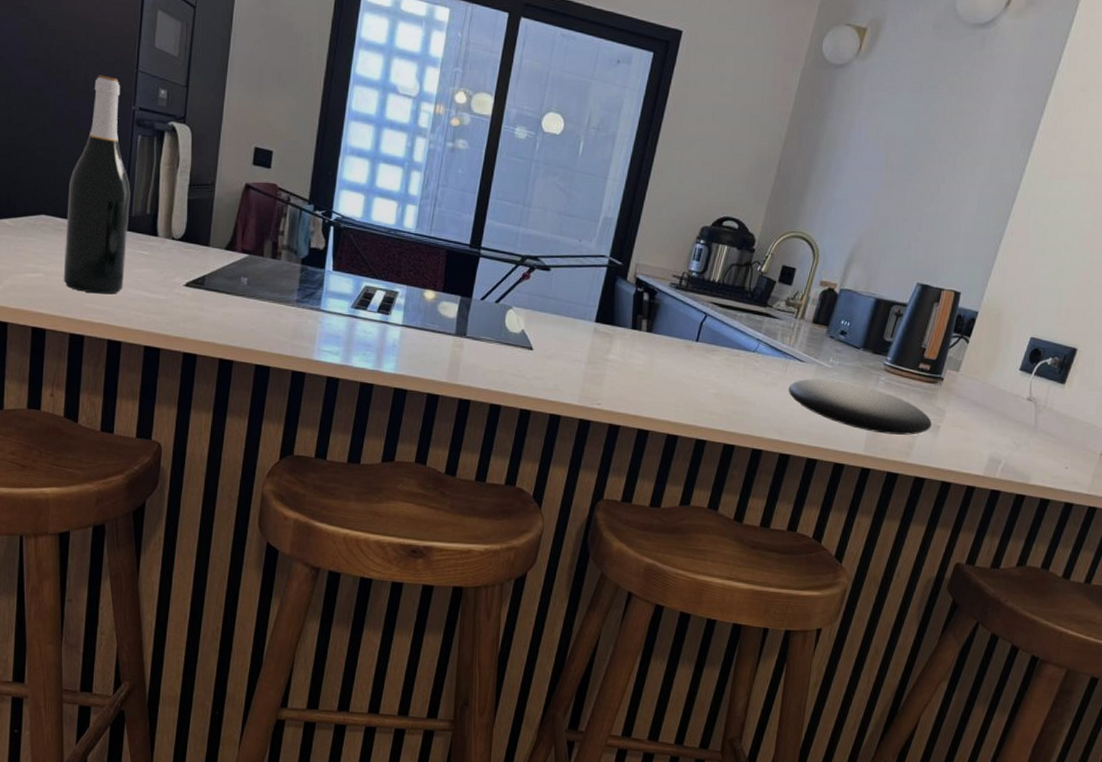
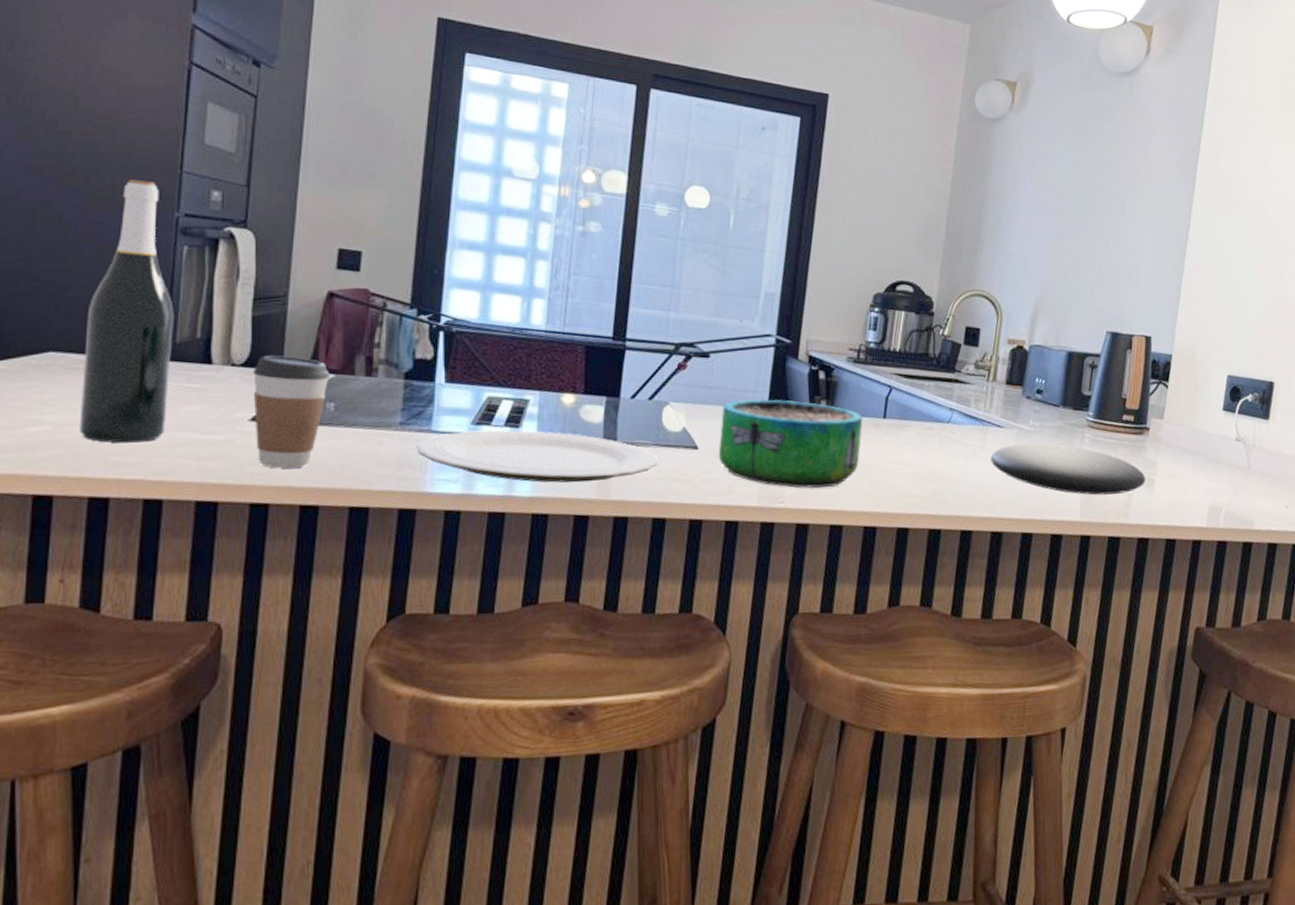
coffee cup: none [187,233,245,328] -> present [253,355,330,469]
plate: none [308,313,499,367] -> present [416,430,658,483]
decorative bowl: none [549,311,678,396] -> present [718,399,863,488]

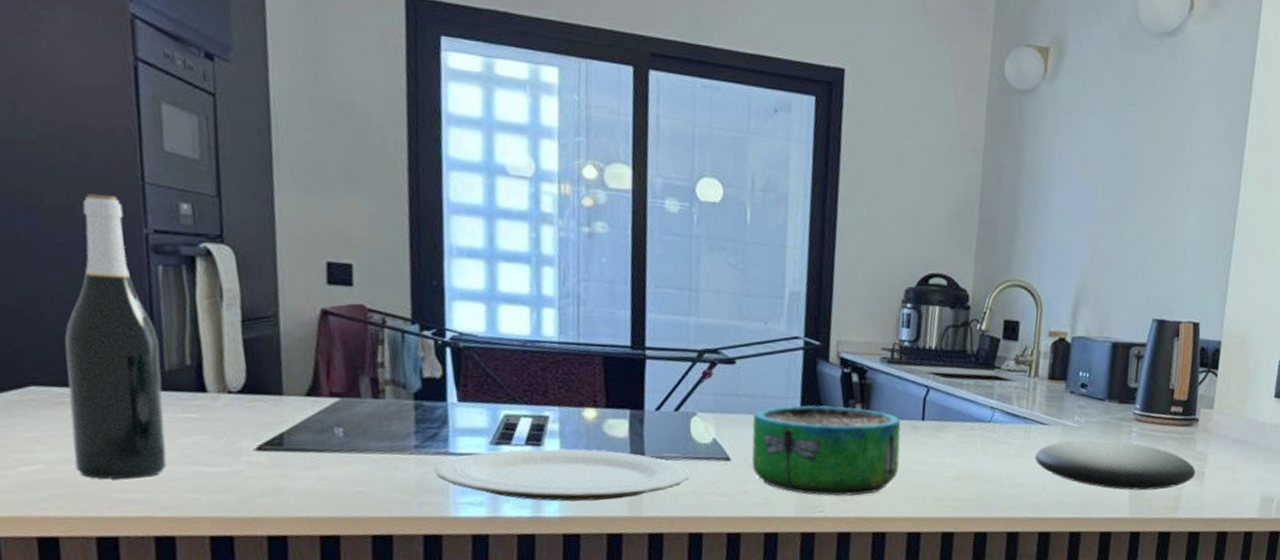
coffee cup: present [253,355,330,469] -> none [252,379,334,499]

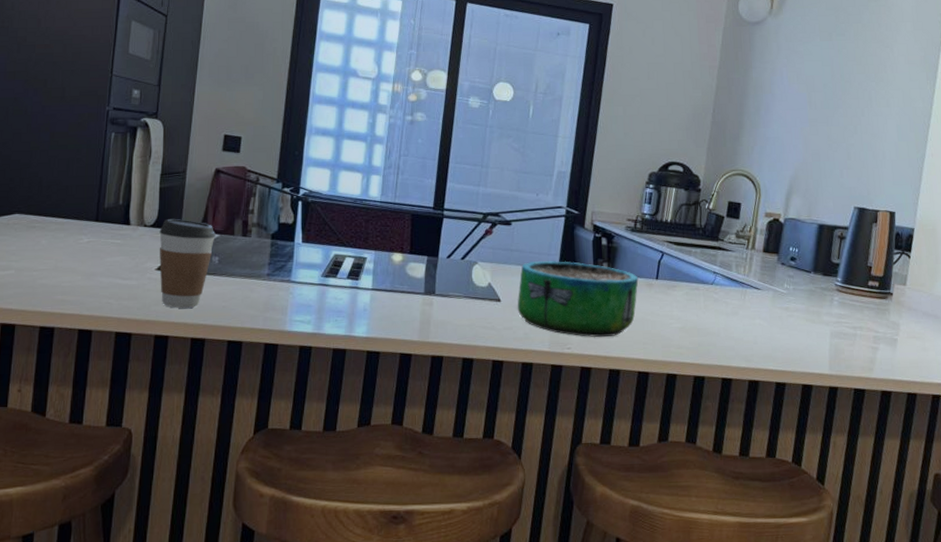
wine bottle: present [64,193,167,480] -> none [34,81,104,285]
coffee cup: none [252,379,334,499] -> present [159,218,215,308]
plate: present [434,448,690,502] -> none [279,281,468,327]
plate: present [1035,439,1196,491] -> none [749,304,889,352]

